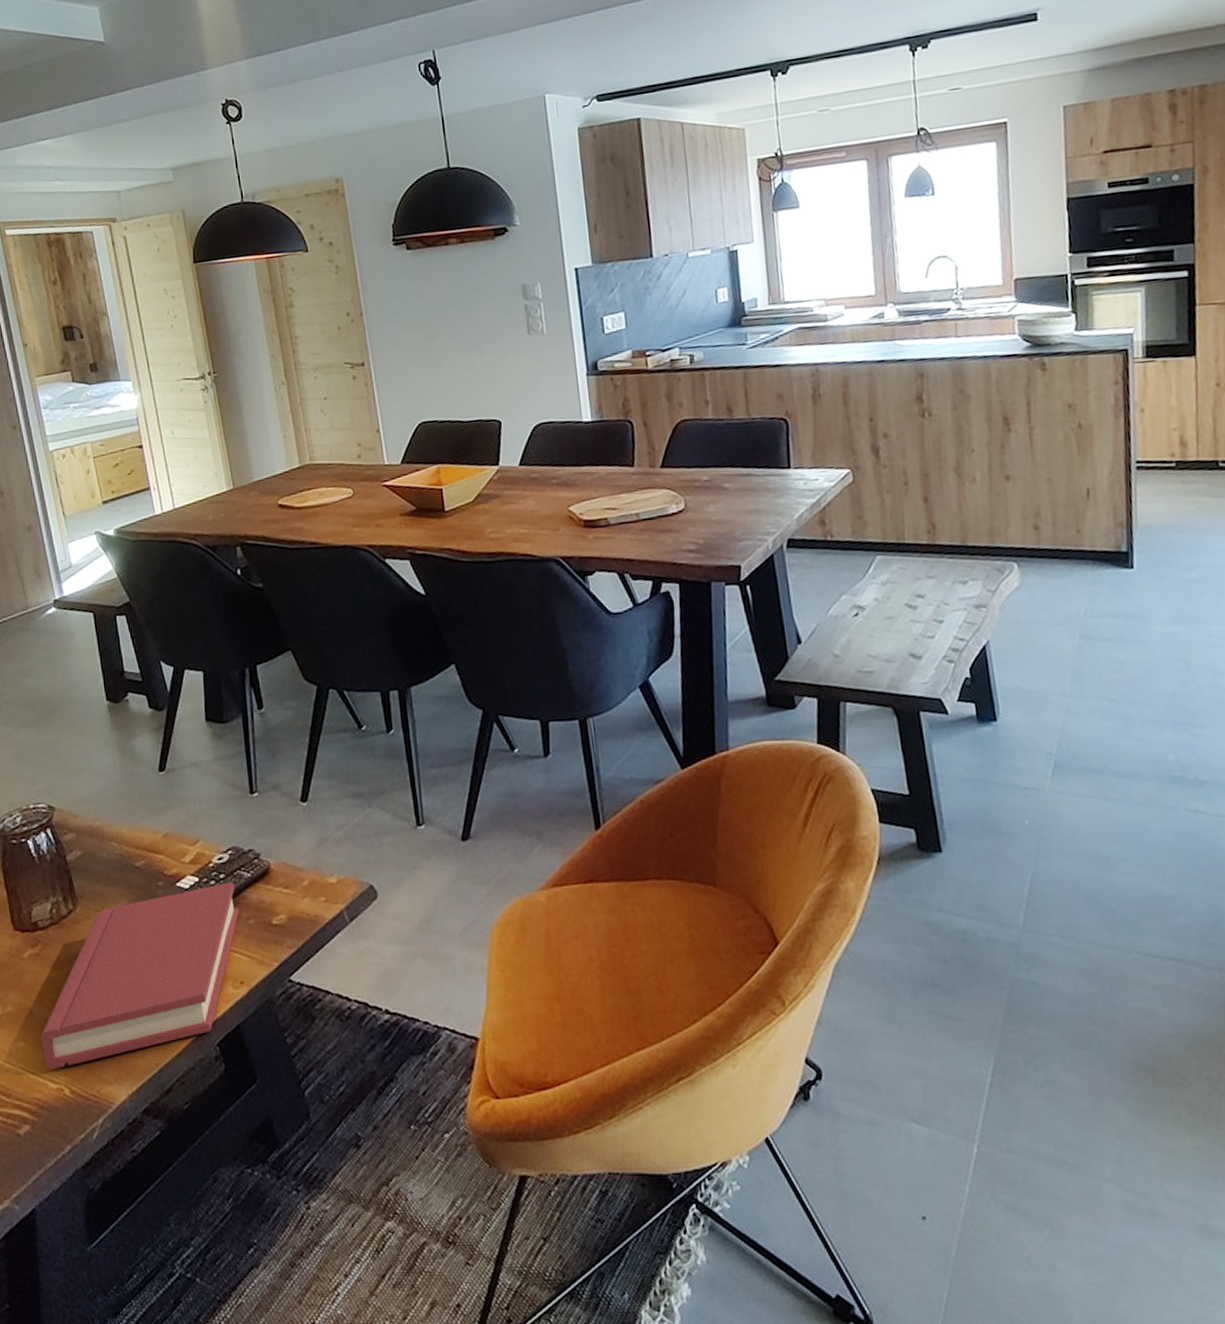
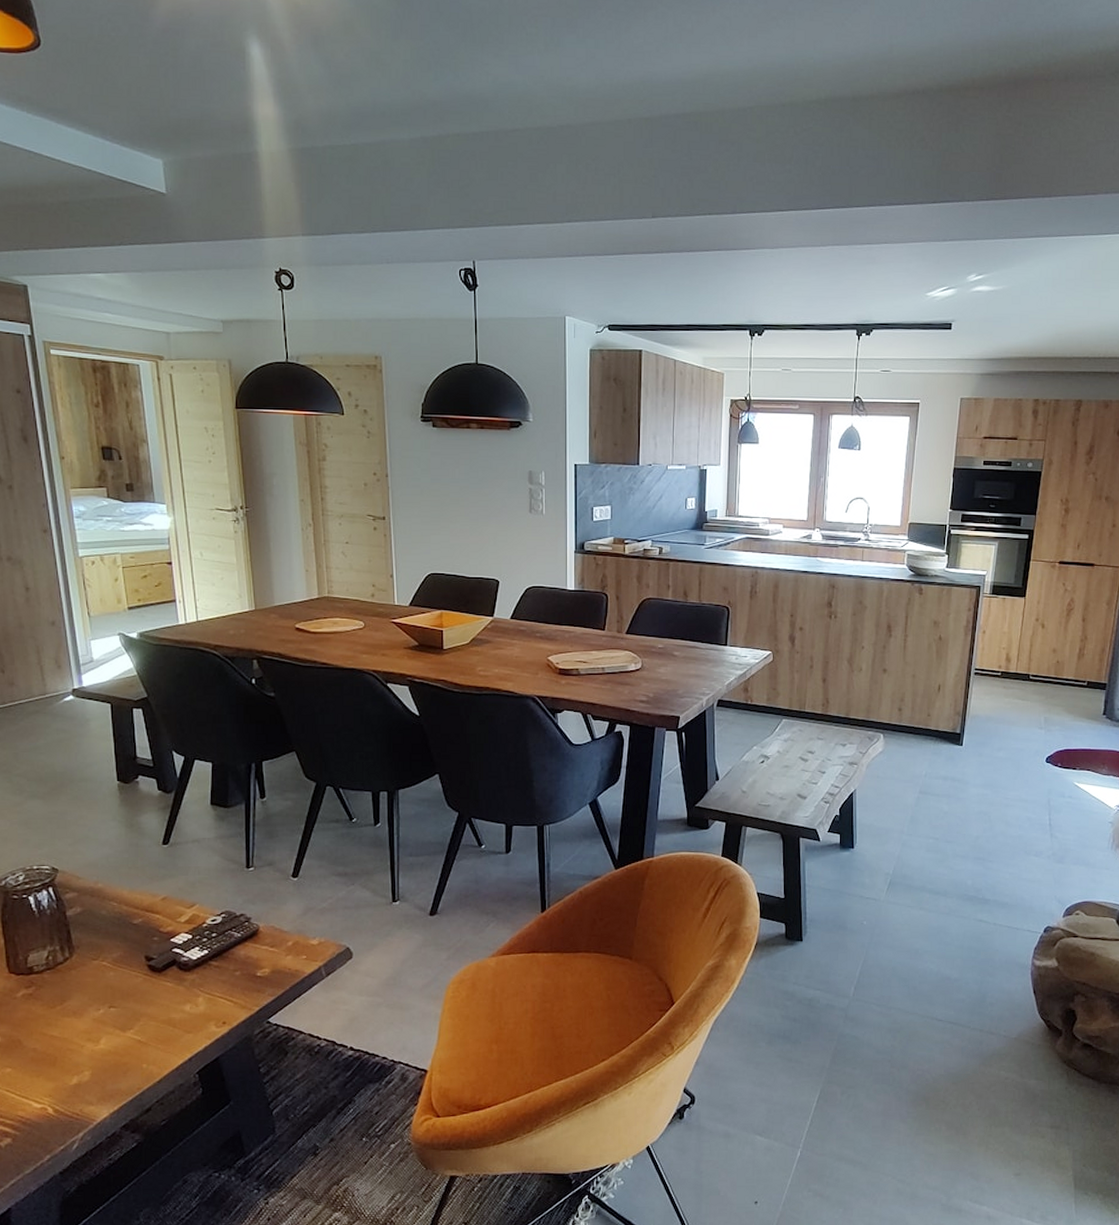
hardback book: present [40,882,239,1070] -> none [28,940,227,1092]

